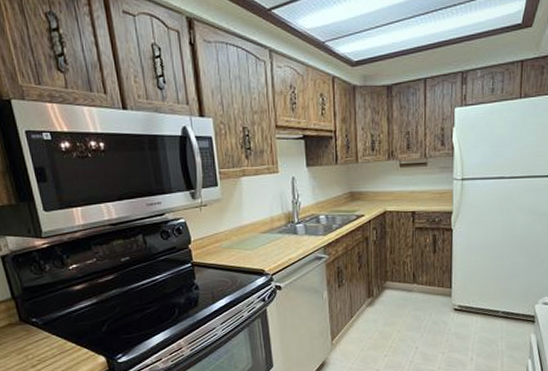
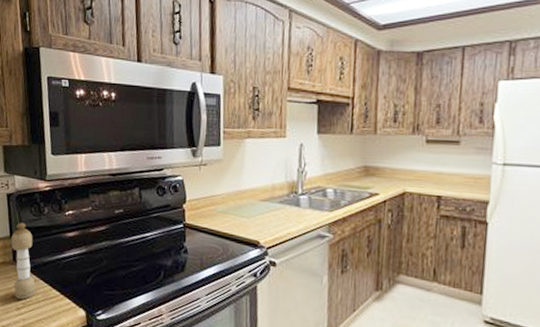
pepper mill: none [13,282,49,357] -> present [11,222,35,300]

